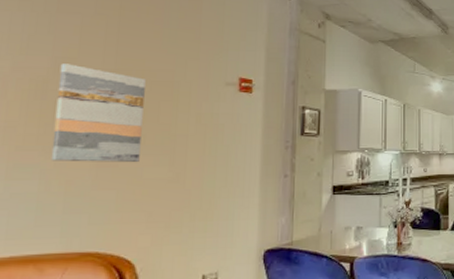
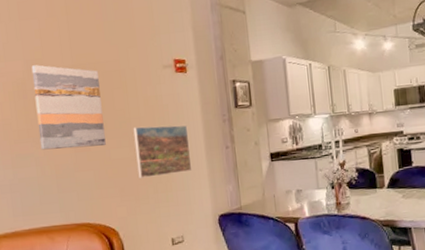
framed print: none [174,145,244,203] -> present [133,125,192,178]

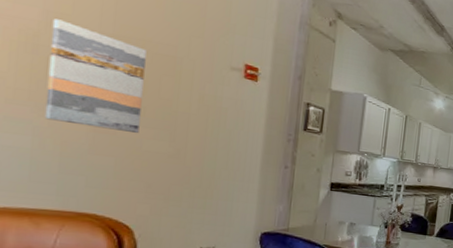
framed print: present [133,125,192,178] -> none [173,122,246,182]

